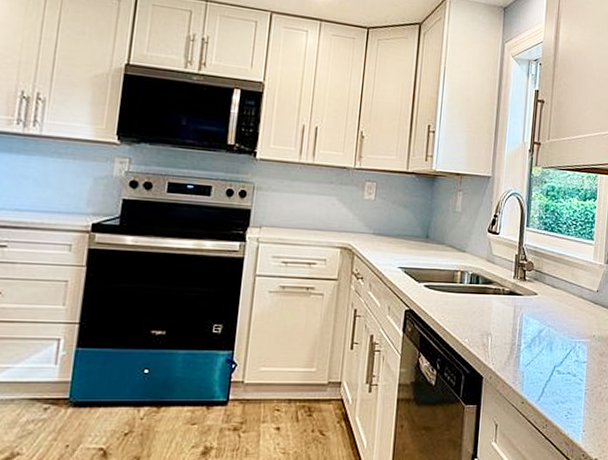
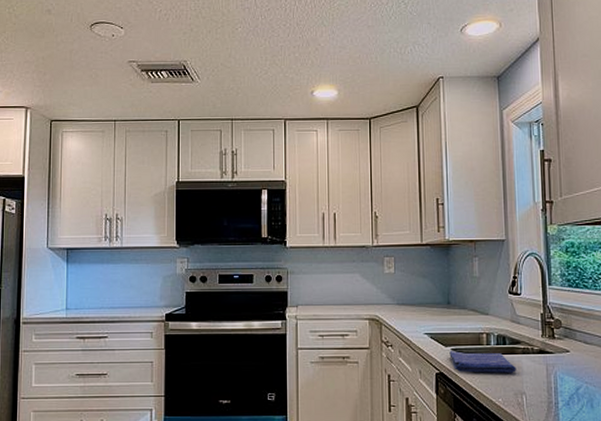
dish towel: none [421,287,486,313] -> present [449,351,516,373]

